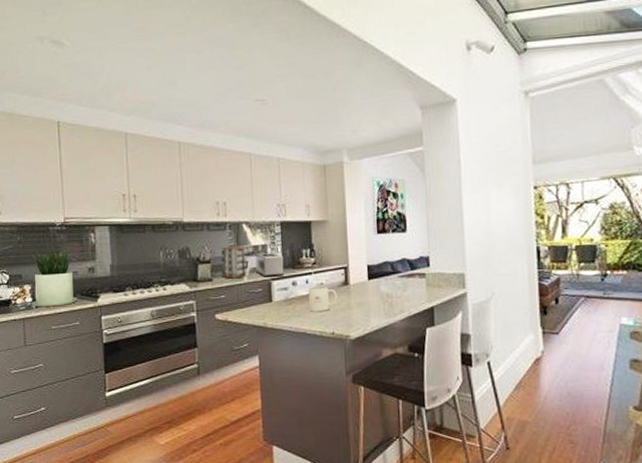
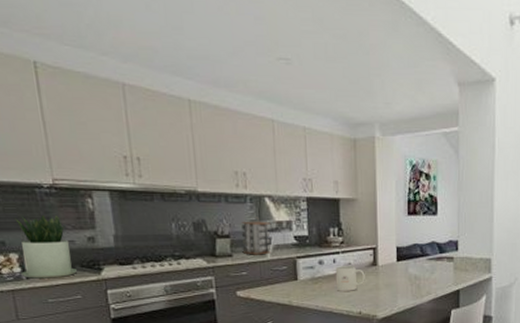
toaster: present [255,253,284,277] -> none [279,230,311,255]

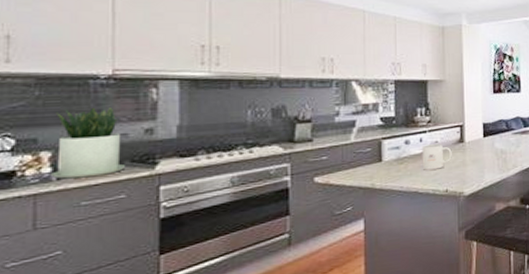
spice rack: present [241,217,271,255] -> none [324,100,356,139]

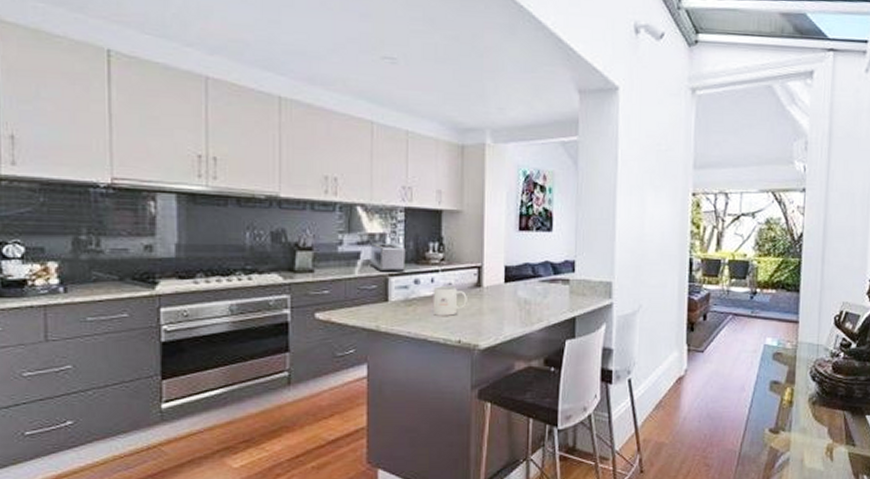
planter: present [49,106,126,180] -> none [56,217,128,293]
toaster: none [364,111,397,137] -> present [370,243,406,272]

